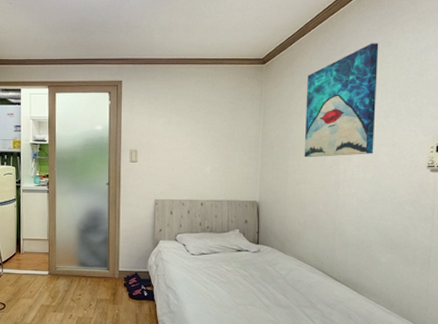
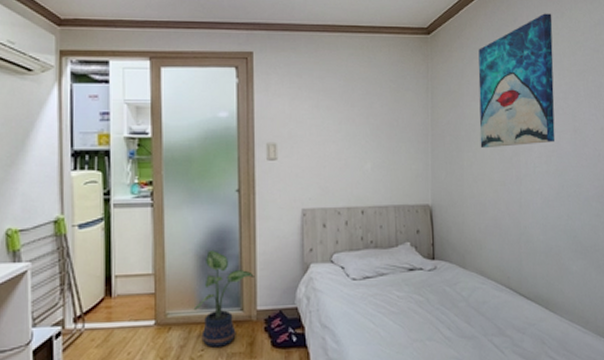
potted plant: none [74,226,118,294] -> present [193,251,254,348]

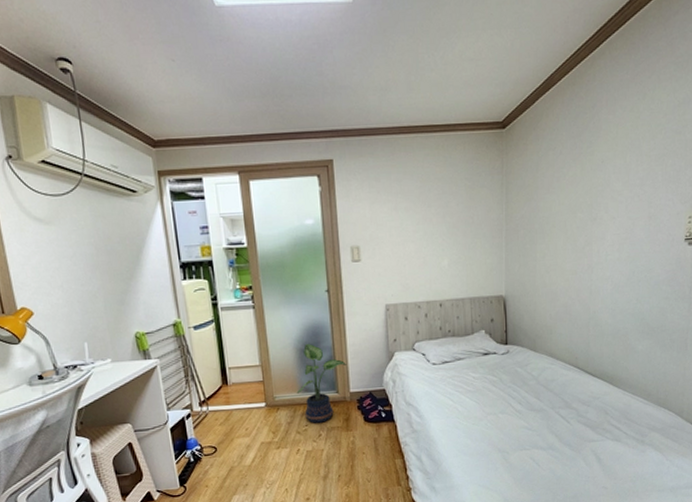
wall art: present [478,13,556,149] -> none [553,96,633,240]

